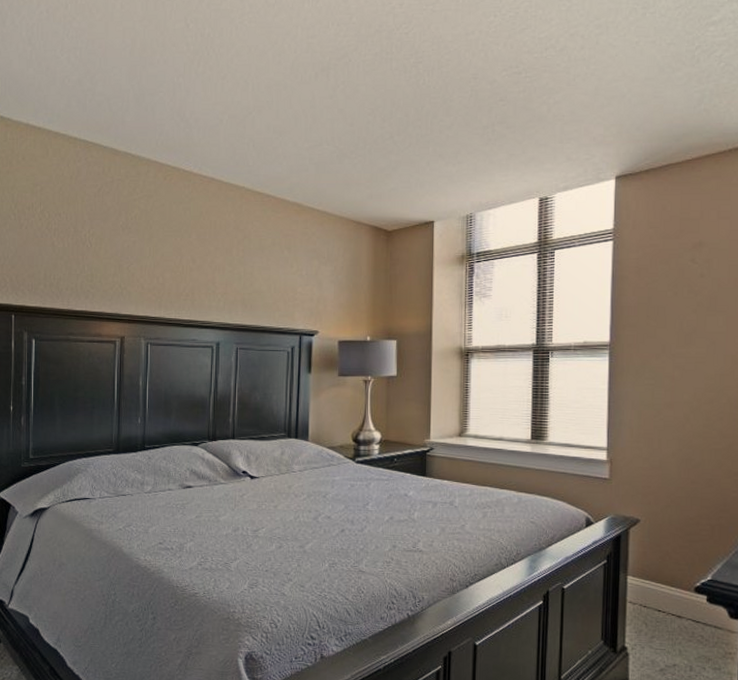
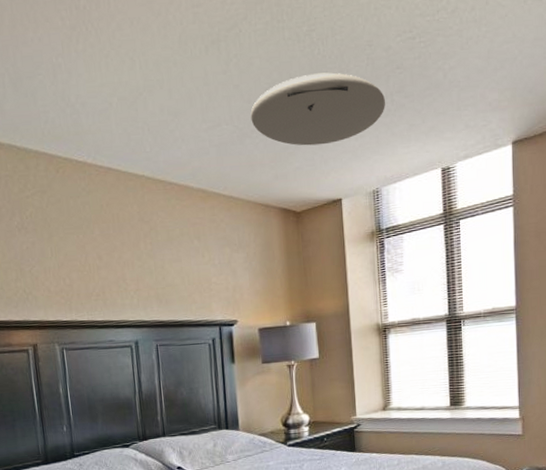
ceiling light: none [352,101,486,169] -> present [250,72,385,146]

